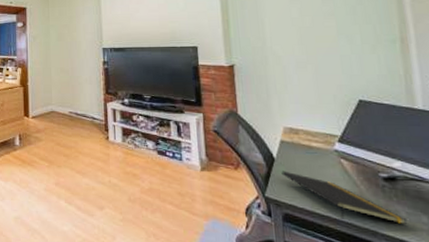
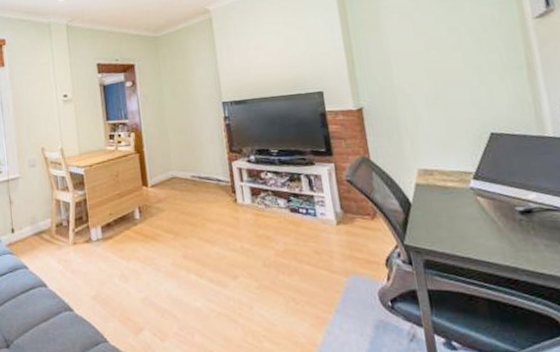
notepad: present [281,170,408,225] -> none [419,215,546,259]

